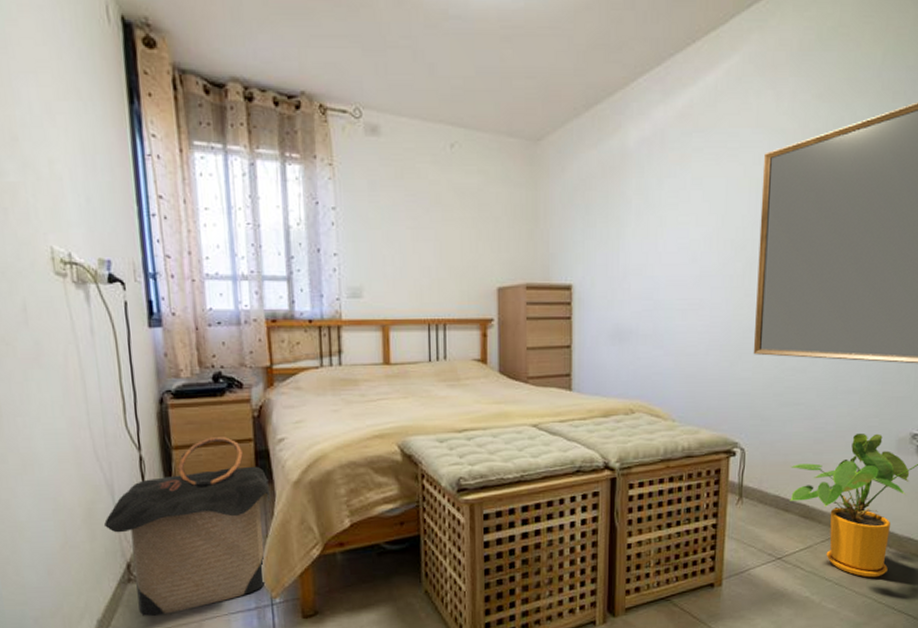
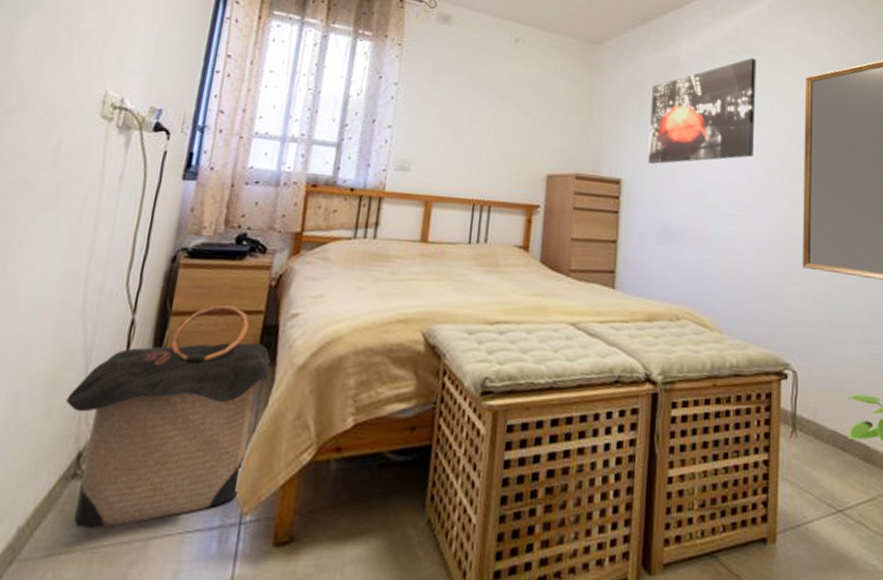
wall art: none [598,138,711,266] -> present [648,58,757,164]

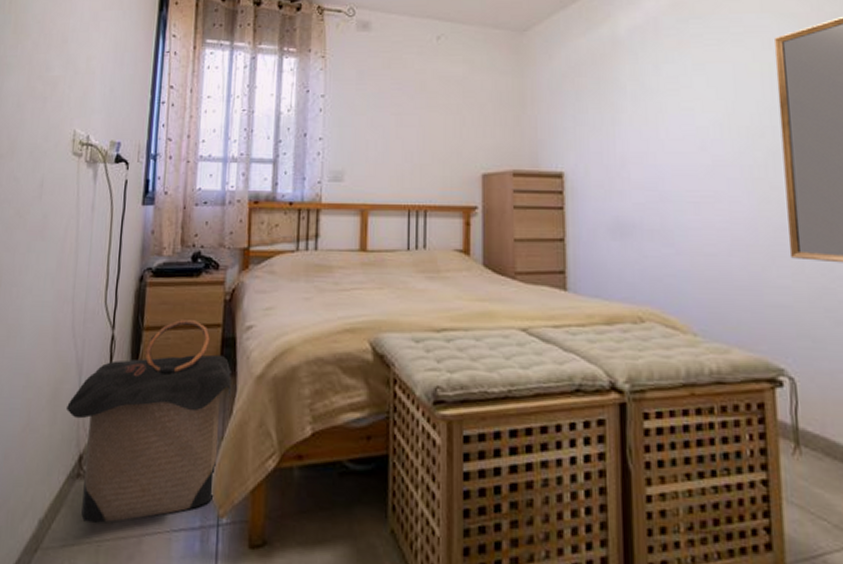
wall art: present [648,58,757,164] -> none [589,24,717,153]

